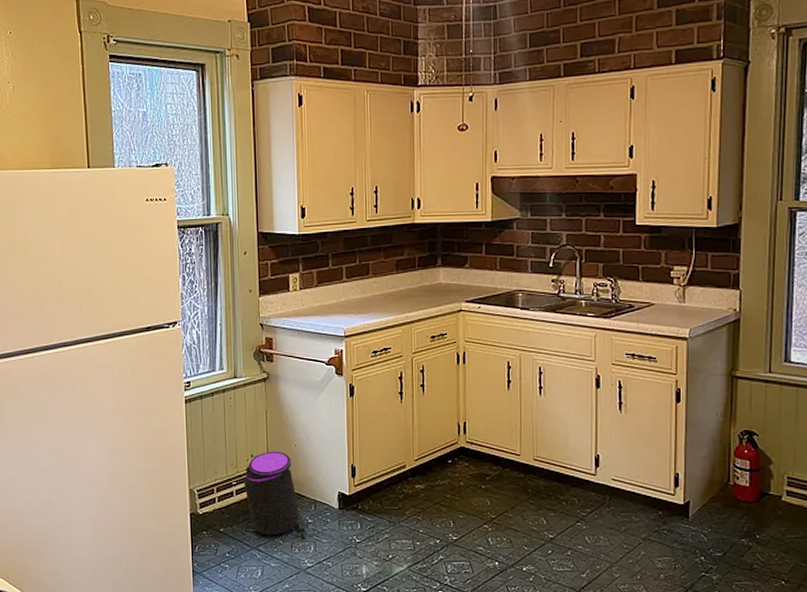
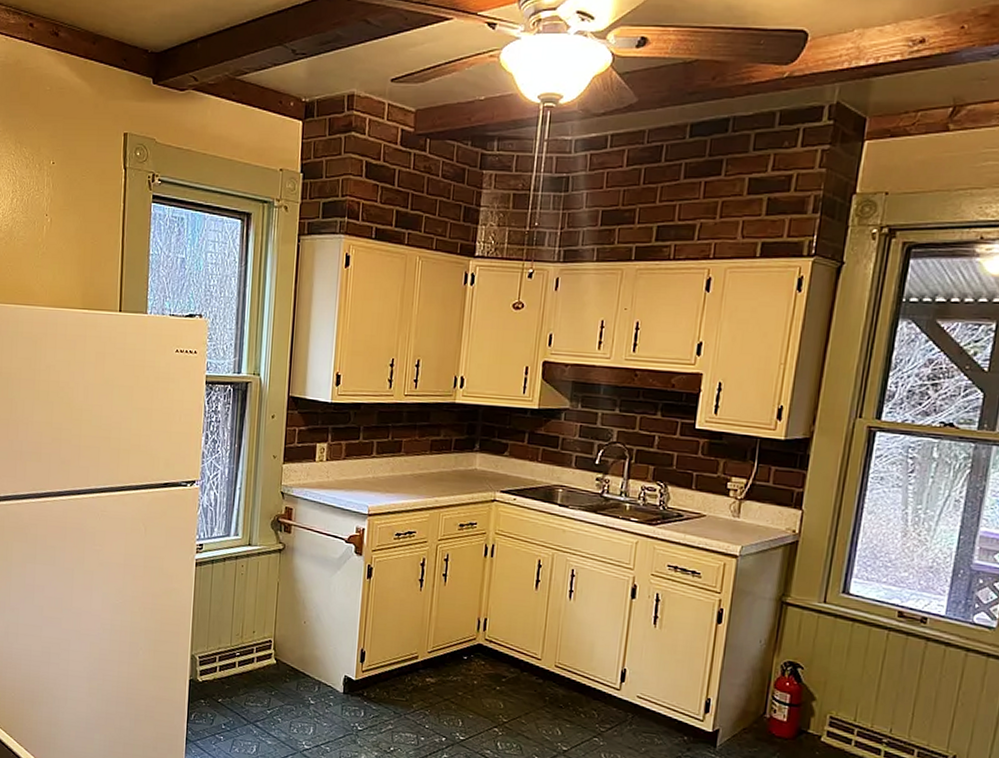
trash can: present [244,451,306,540] -> none [247,625,307,721]

